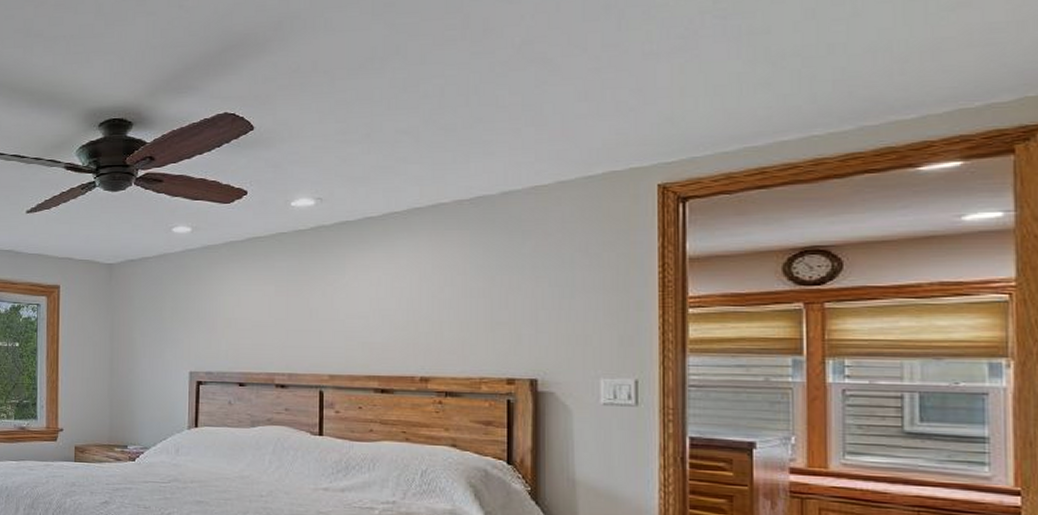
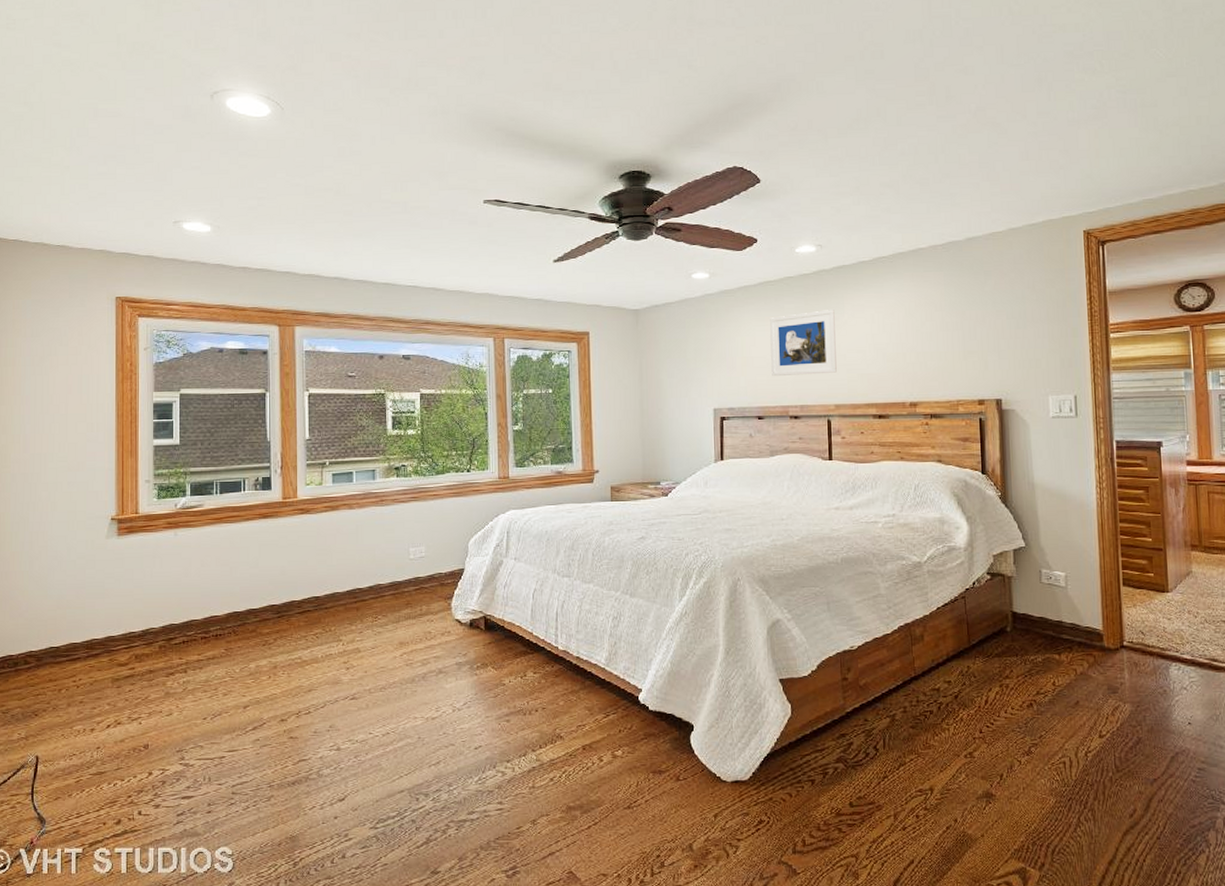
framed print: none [257,270,334,341] -> present [770,310,837,377]

